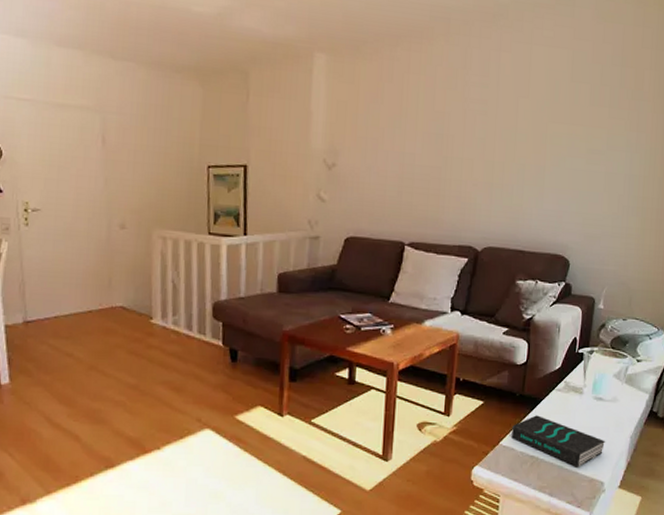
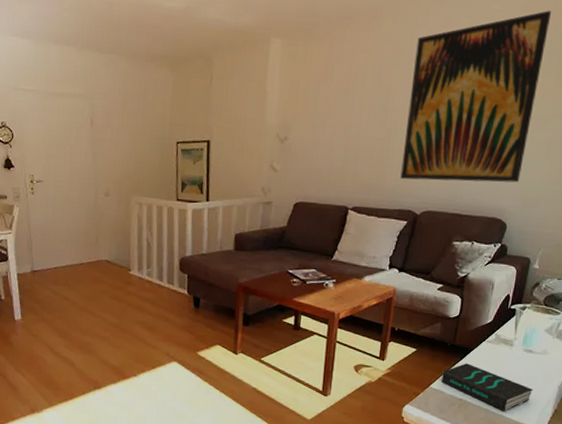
wall art: none [459,40,601,217] -> present [400,10,552,183]

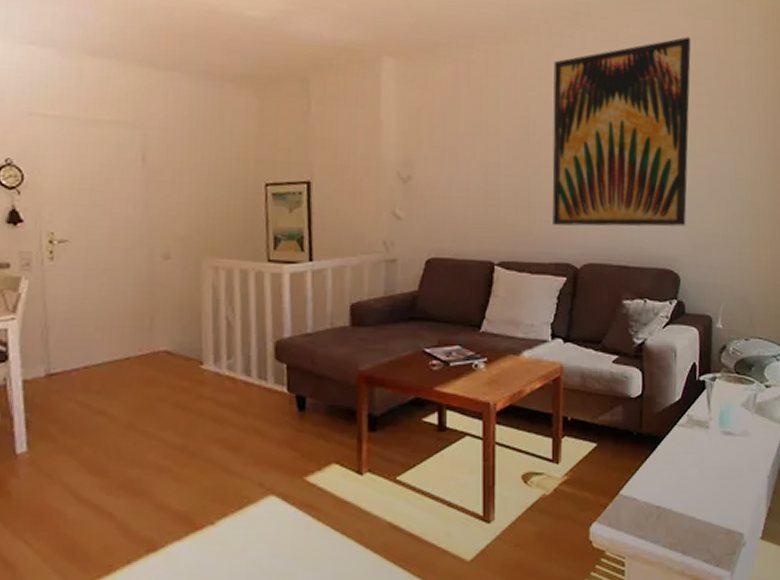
book: present [441,363,534,412] -> none [632,457,741,517]

